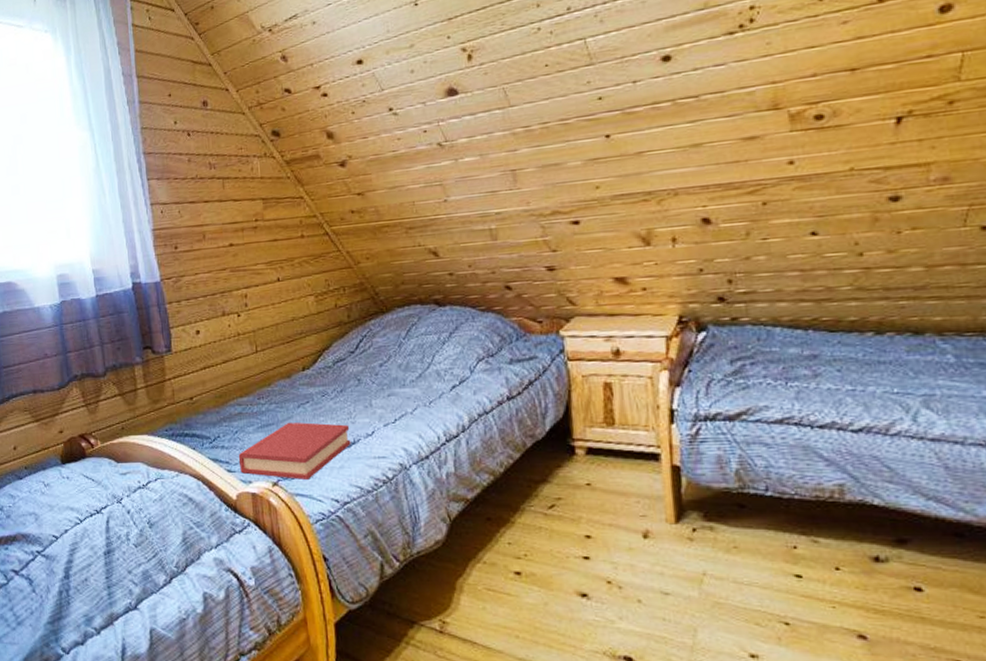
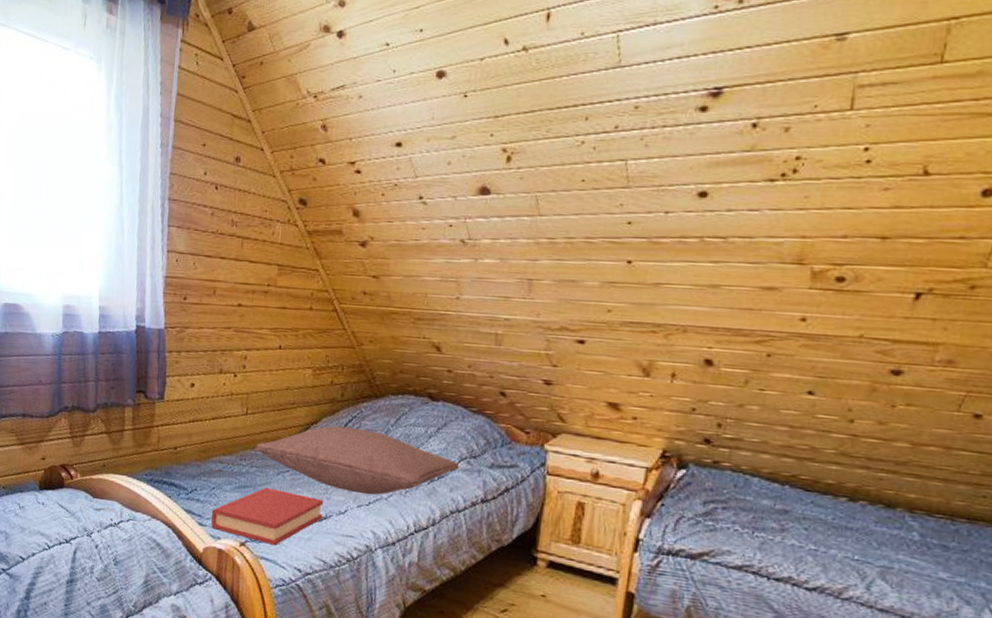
pillow: none [271,346,479,413] -> present [256,425,460,495]

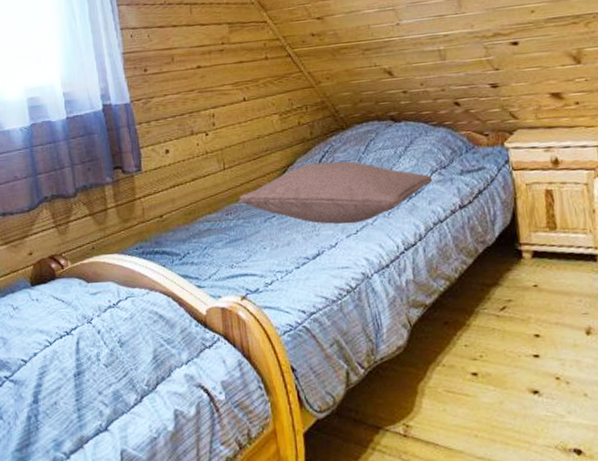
hardback book: present [211,487,324,545] -> none [207,236,316,293]

